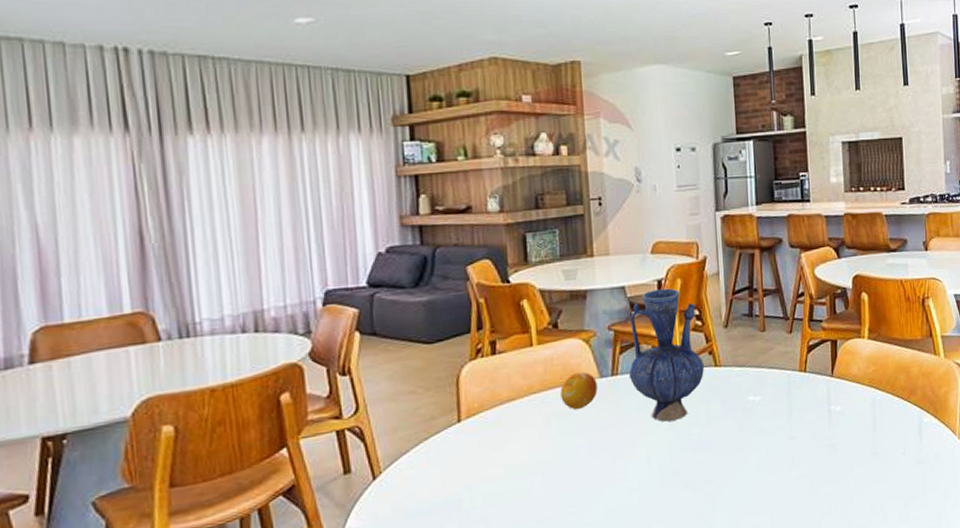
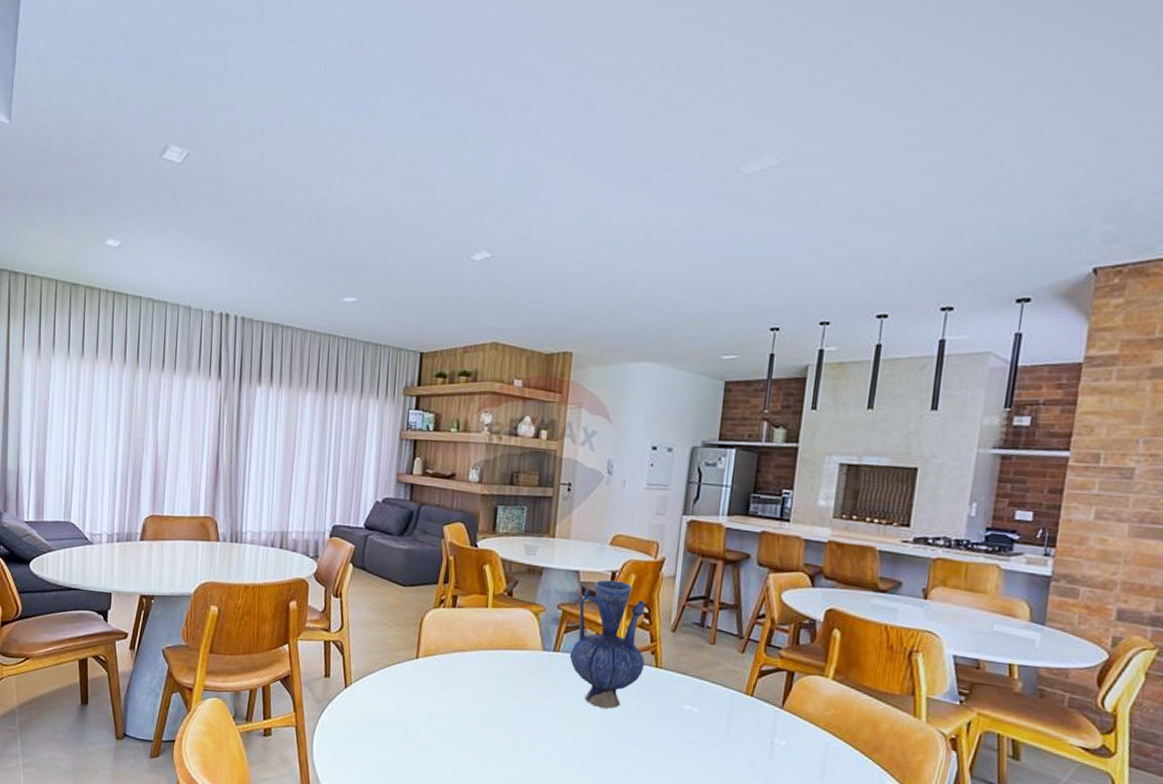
fruit: present [560,372,598,410] -> none [504,640,539,675]

